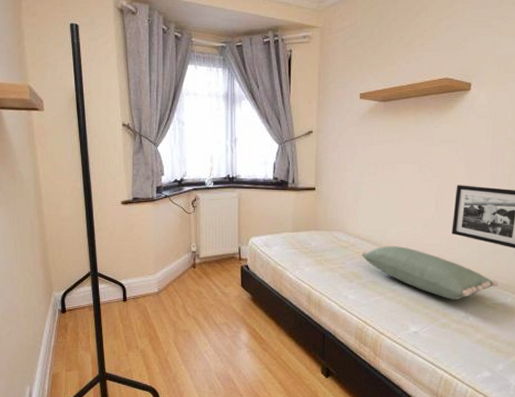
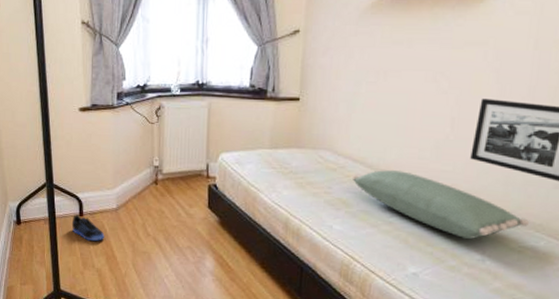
sneaker: none [115,300,148,324] -> present [71,214,105,241]

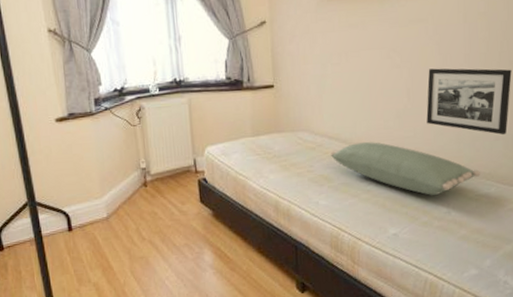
sneaker: present [71,214,105,241] -> none [60,230,98,256]

